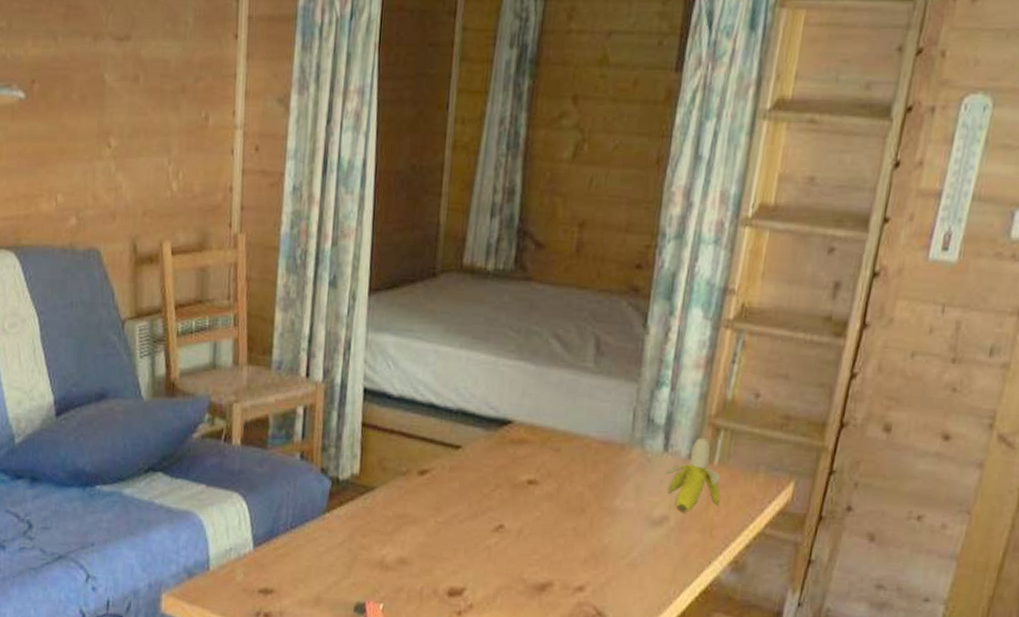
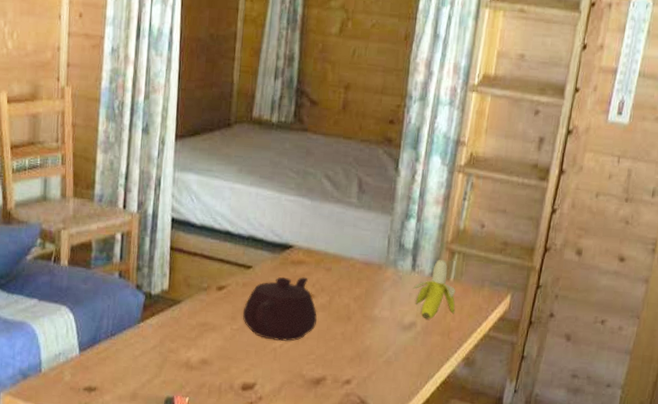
teapot: none [450,459,542,538] -> present [243,277,317,341]

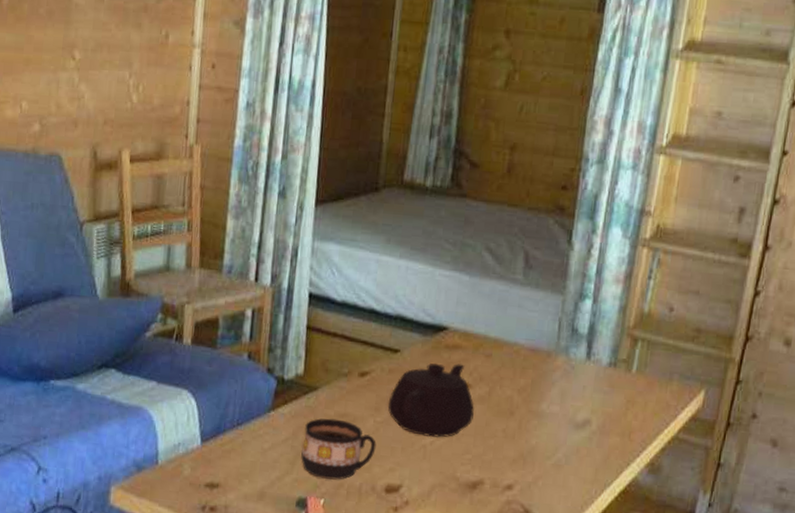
cup: none [168,327,233,381] -> present [301,418,376,480]
banana: present [412,259,456,320] -> none [586,347,639,417]

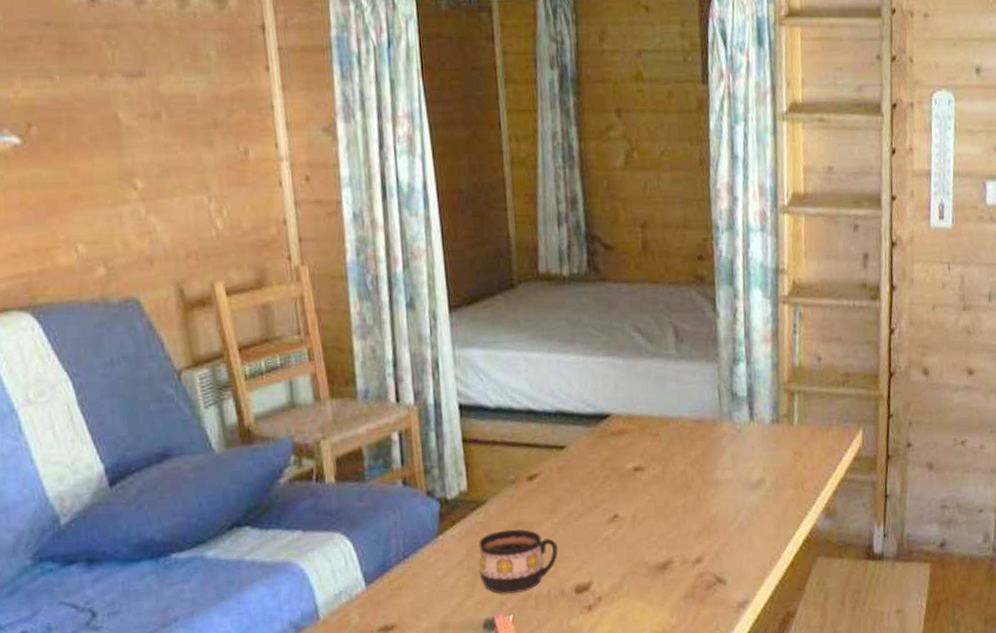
teapot: present [388,363,475,438] -> none [563,448,652,528]

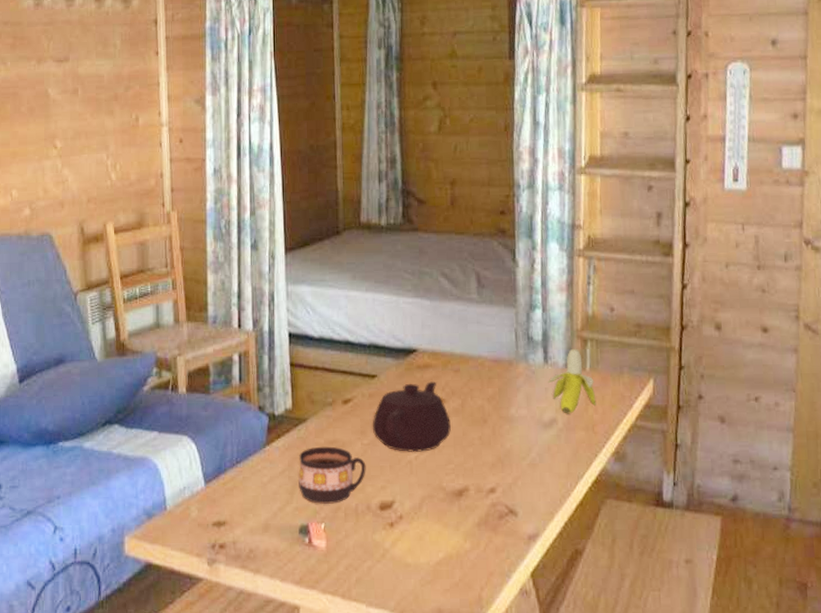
teapot: none [563,448,652,528] -> present [373,381,451,452]
banana: none [753,402,805,473] -> present [547,348,596,414]

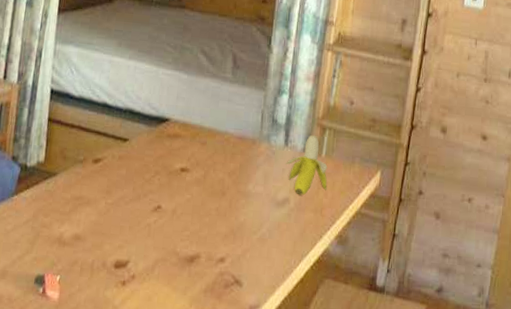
cup: present [298,446,366,504] -> none [40,201,107,258]
teapot: present [373,381,451,452] -> none [118,151,192,217]

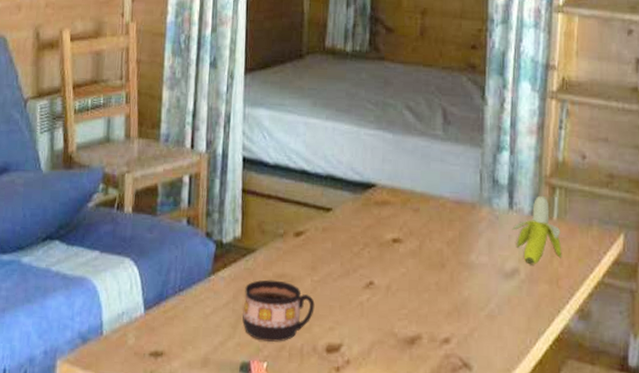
cup: none [40,201,107,258] -> present [242,279,315,342]

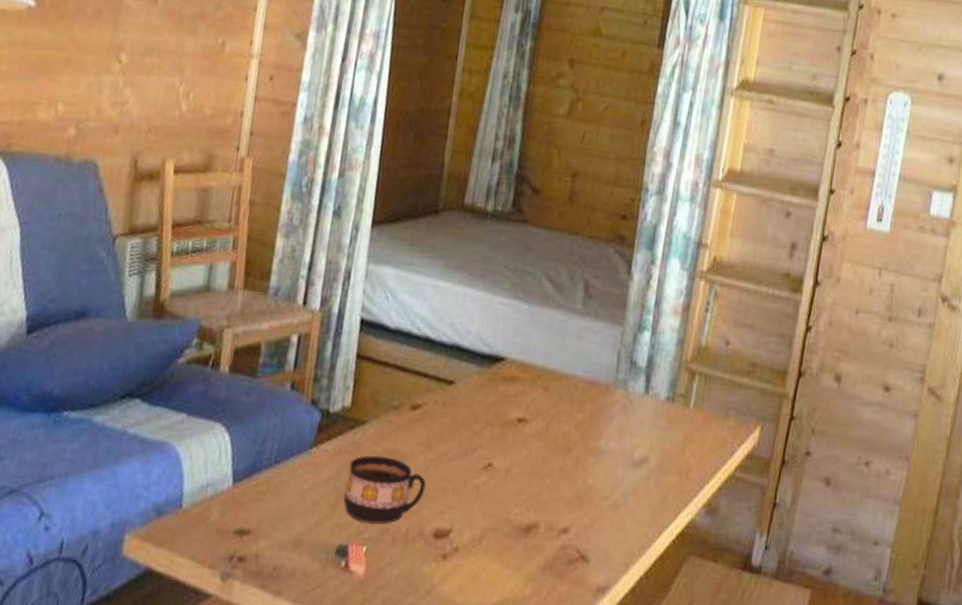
banana: present [511,195,562,265] -> none [644,380,696,455]

